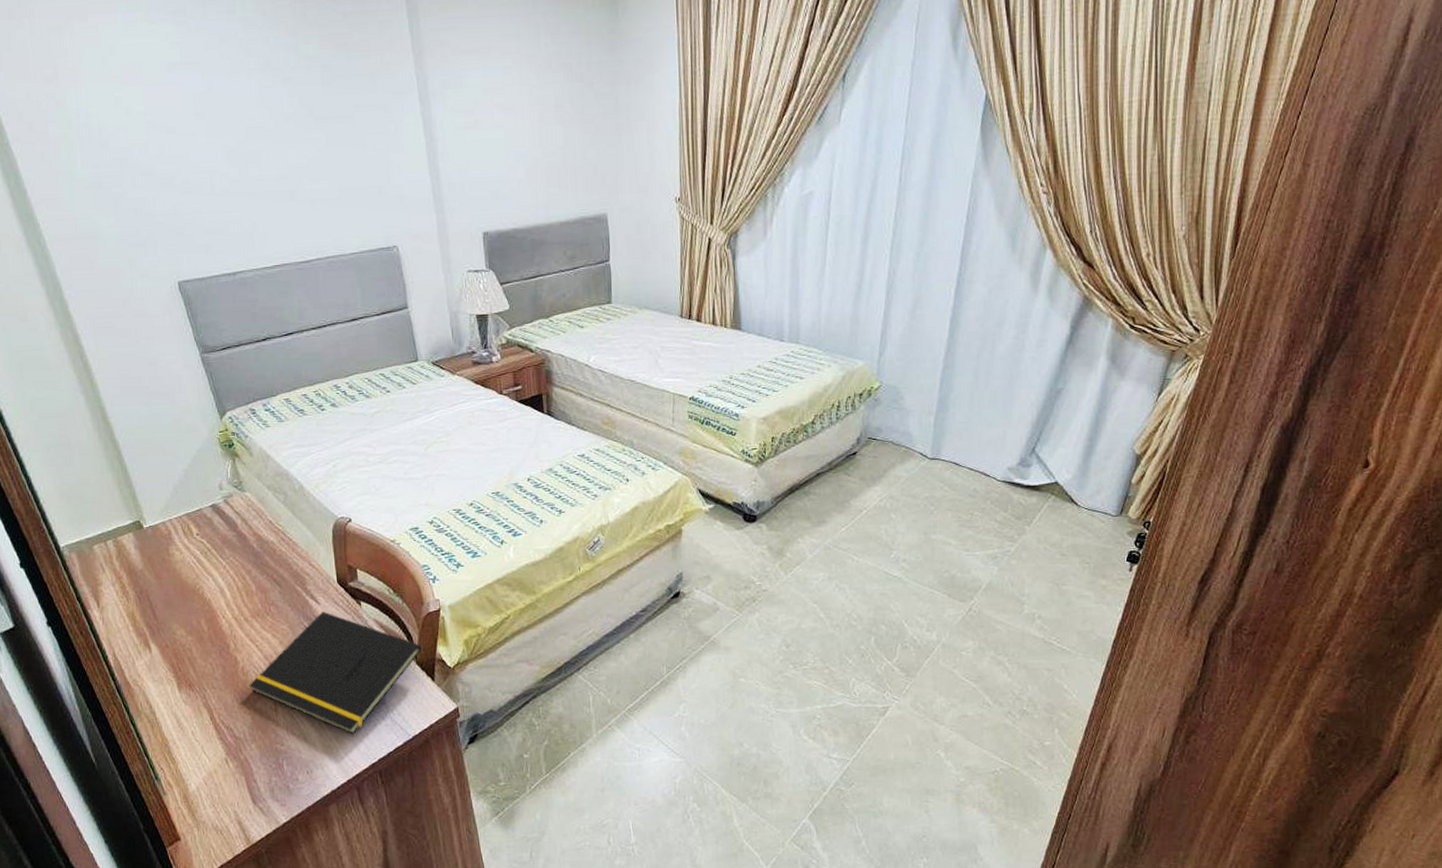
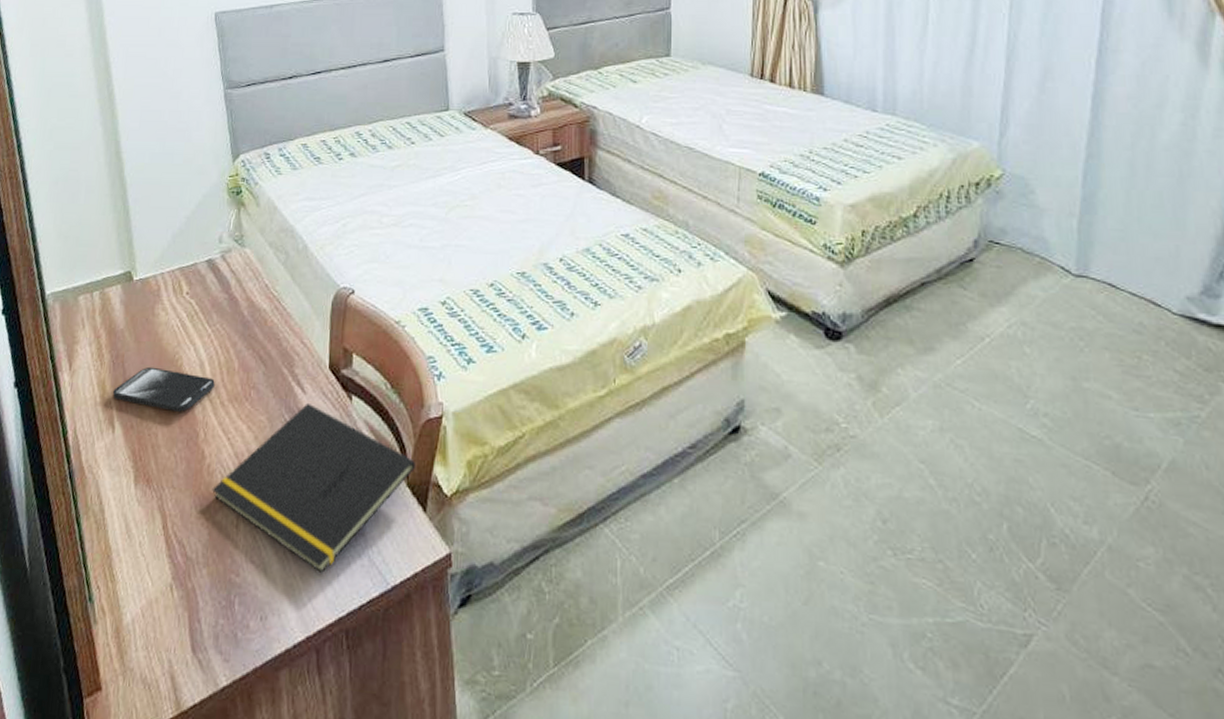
smartphone: none [143,597,237,630] -> present [113,366,215,412]

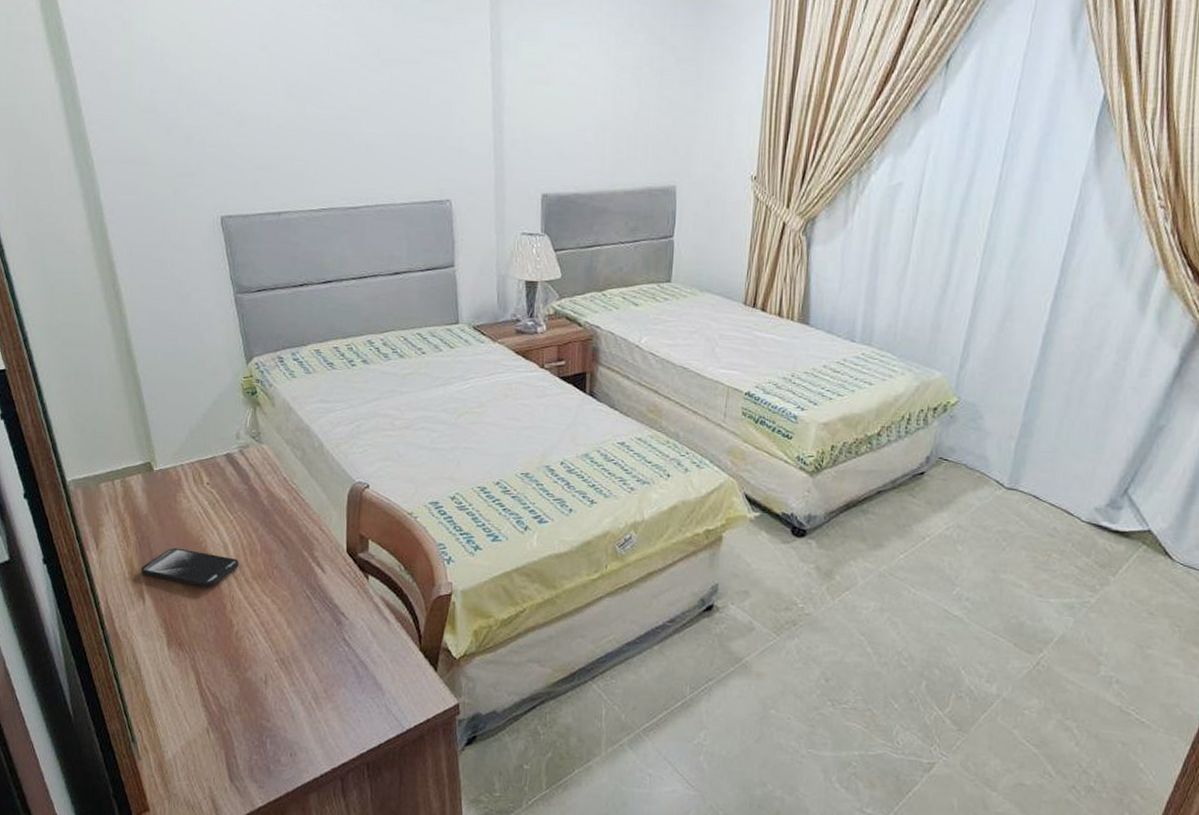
notepad: present [212,402,416,574] -> none [241,580,428,720]

